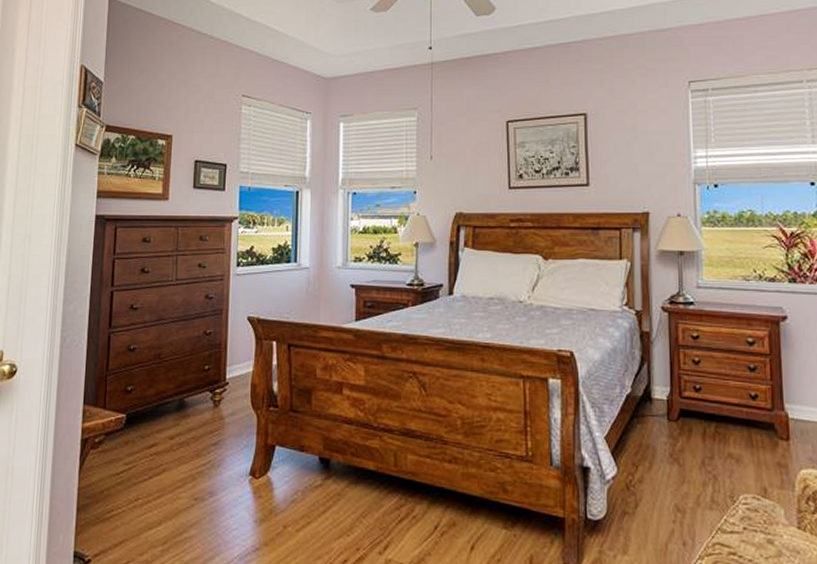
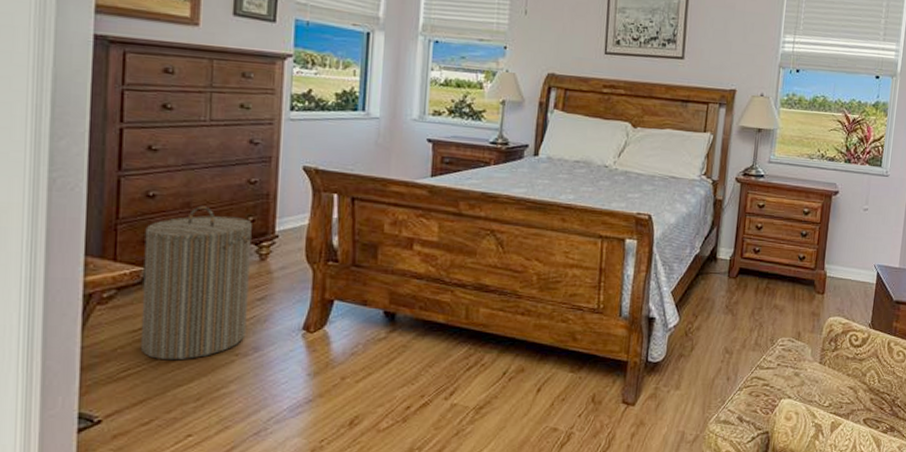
laundry hamper: none [121,356,208,503] -> present [140,205,253,361]

